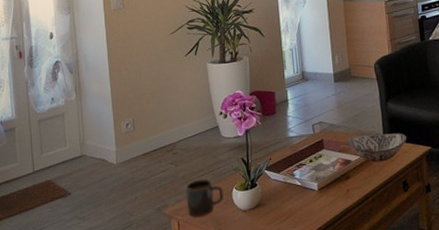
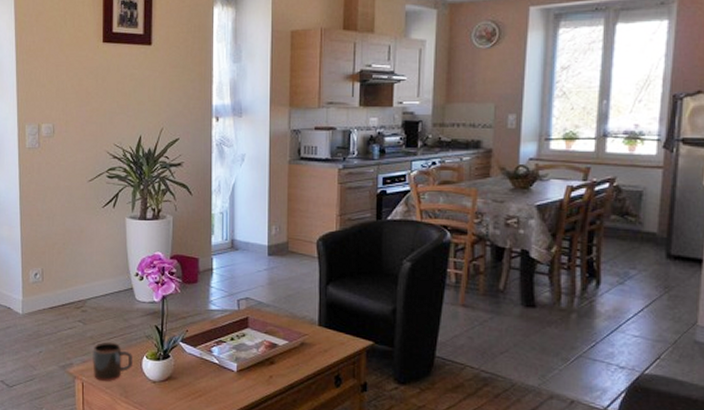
decorative bowl: present [347,133,407,163] -> none [276,318,347,351]

